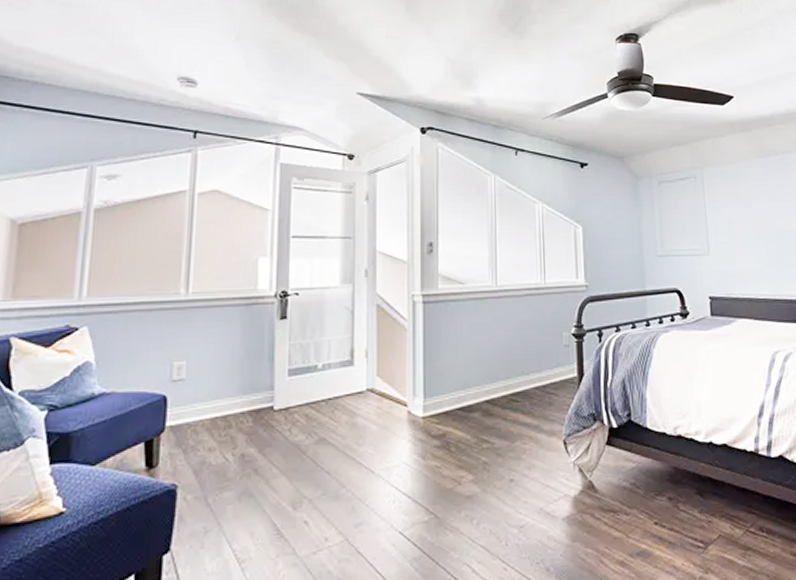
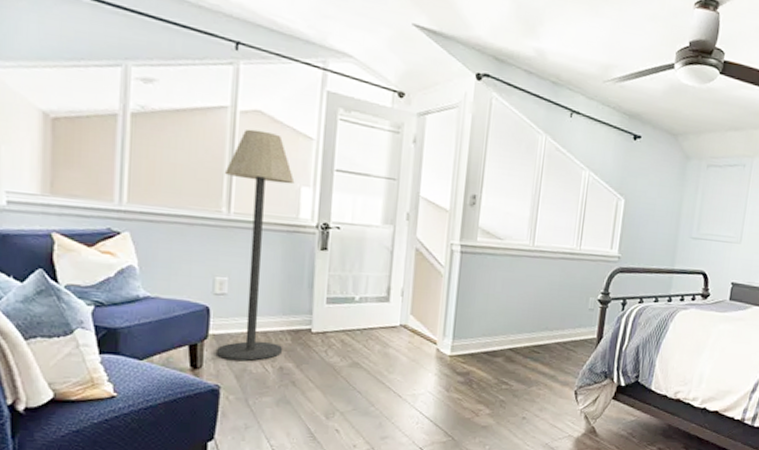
floor lamp: none [172,208,252,453] -> present [215,129,295,361]

